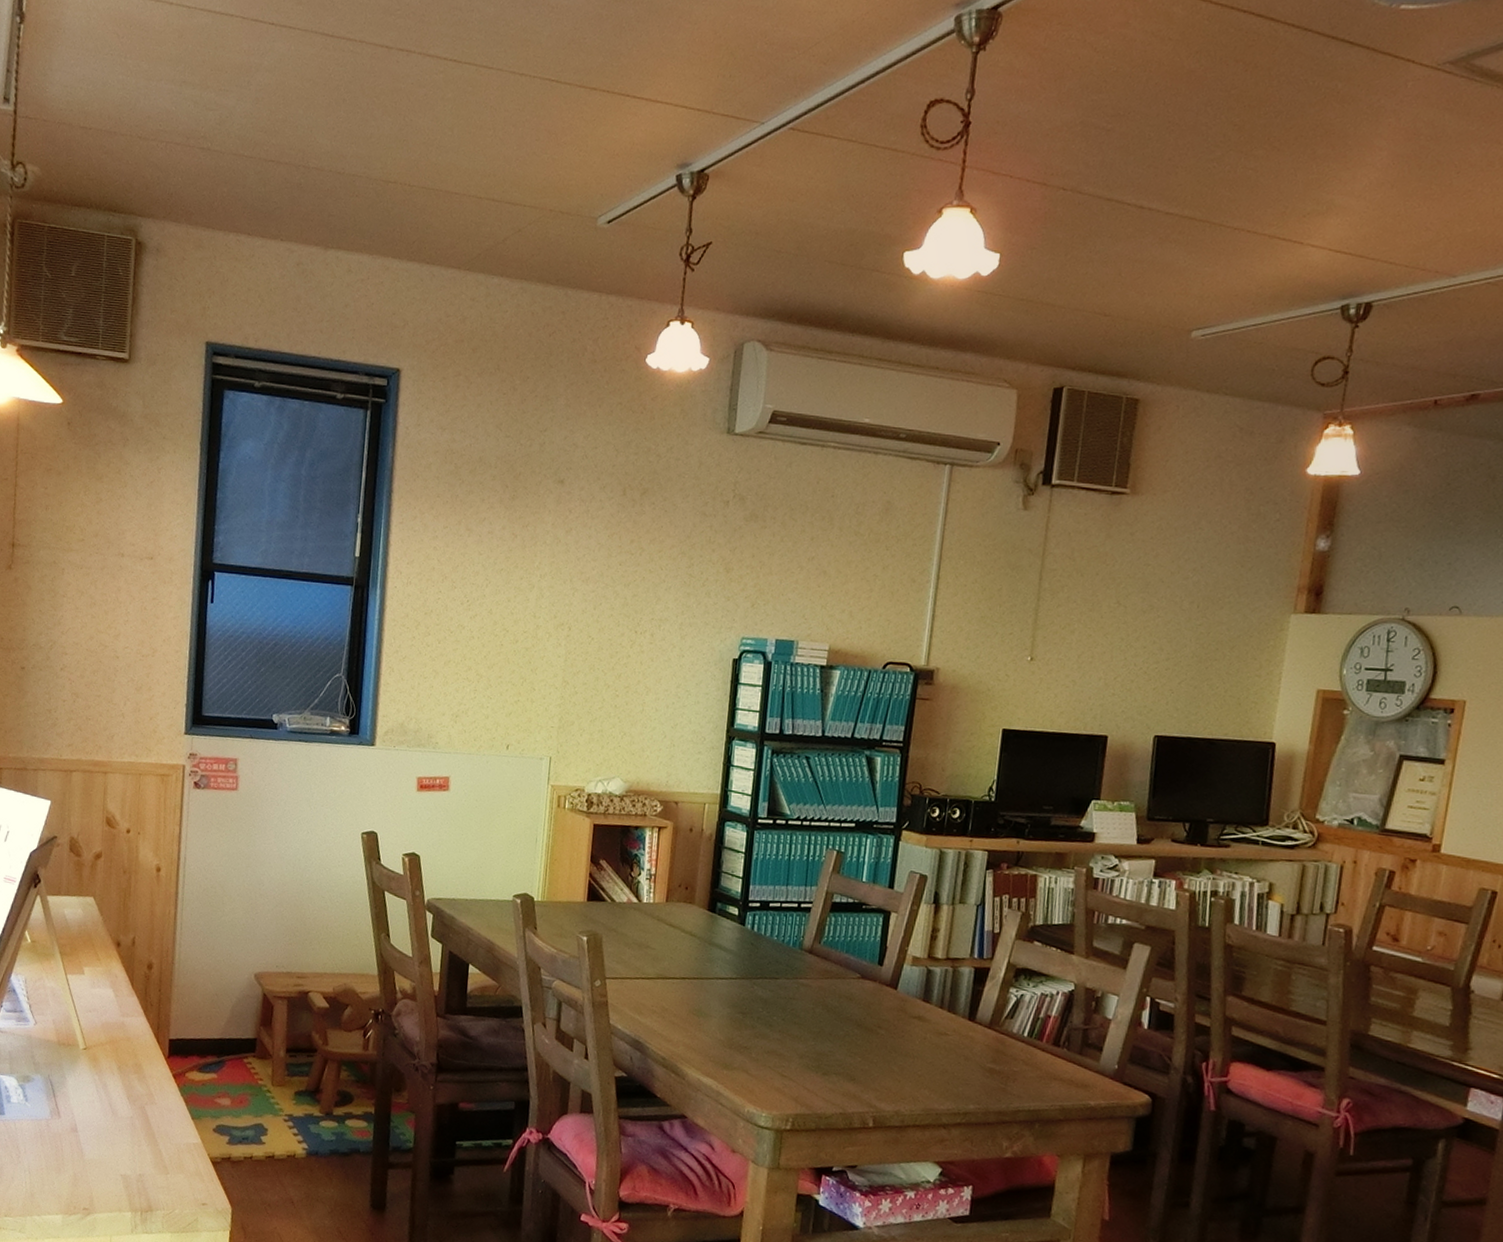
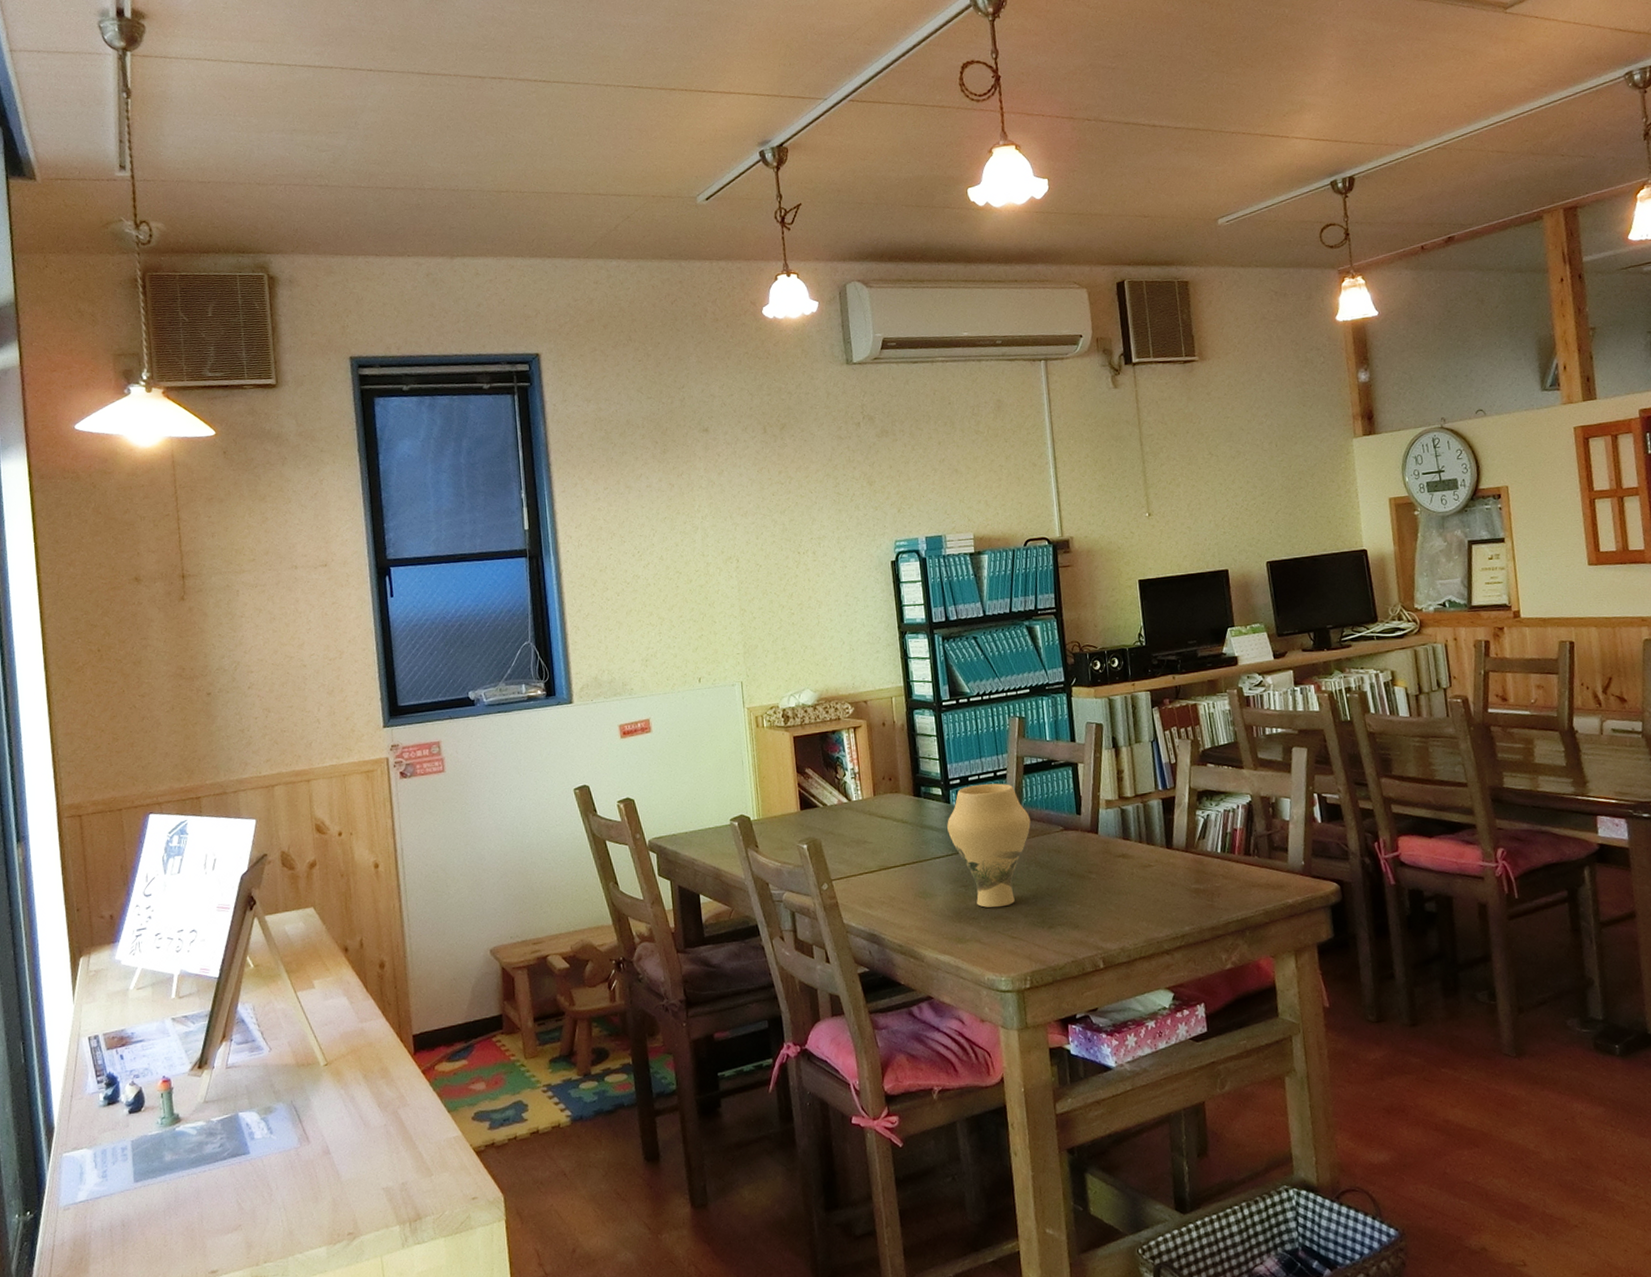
vase: none [736,912,827,1043] -> present [947,783,1031,908]

